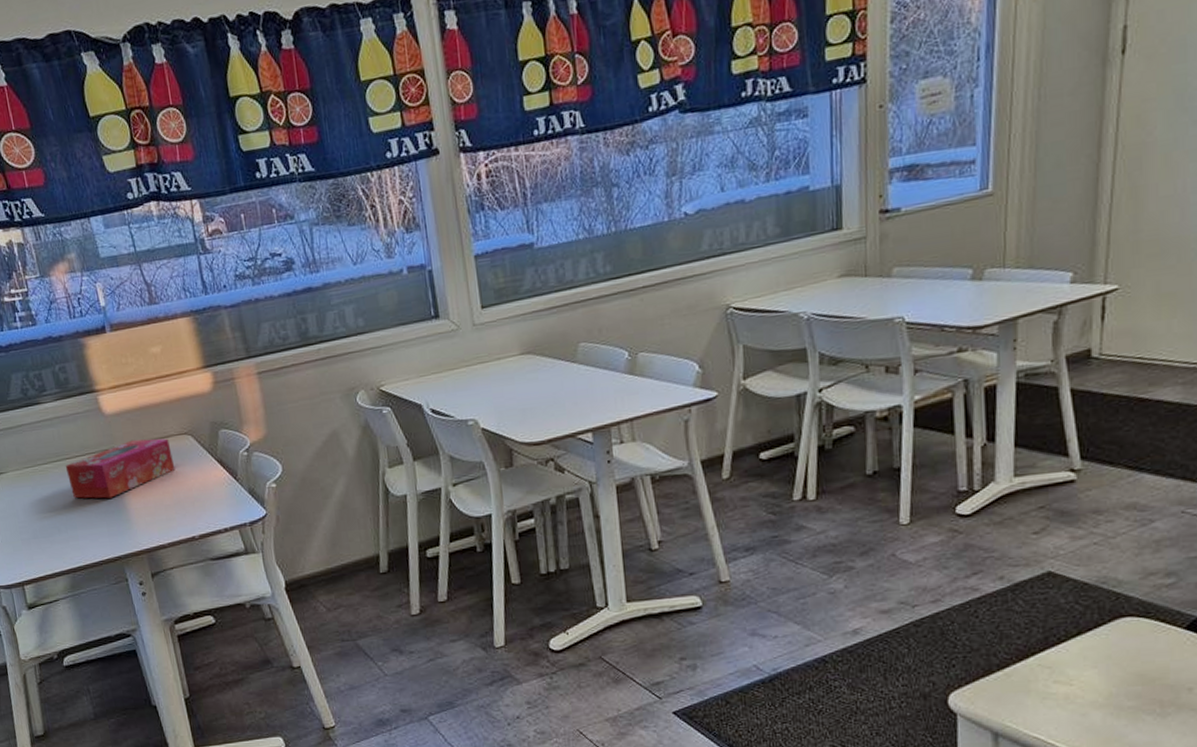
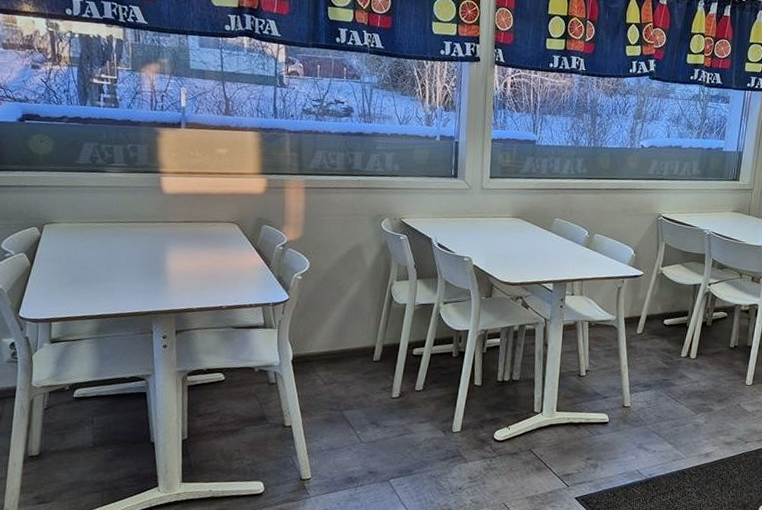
tissue box: present [65,438,175,499] -> none [116,218,218,262]

